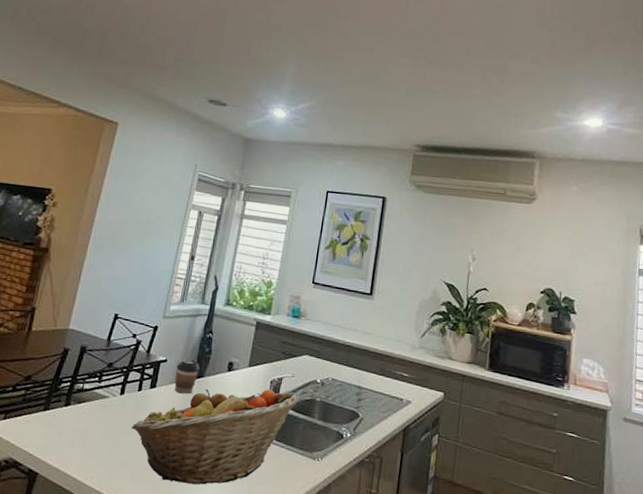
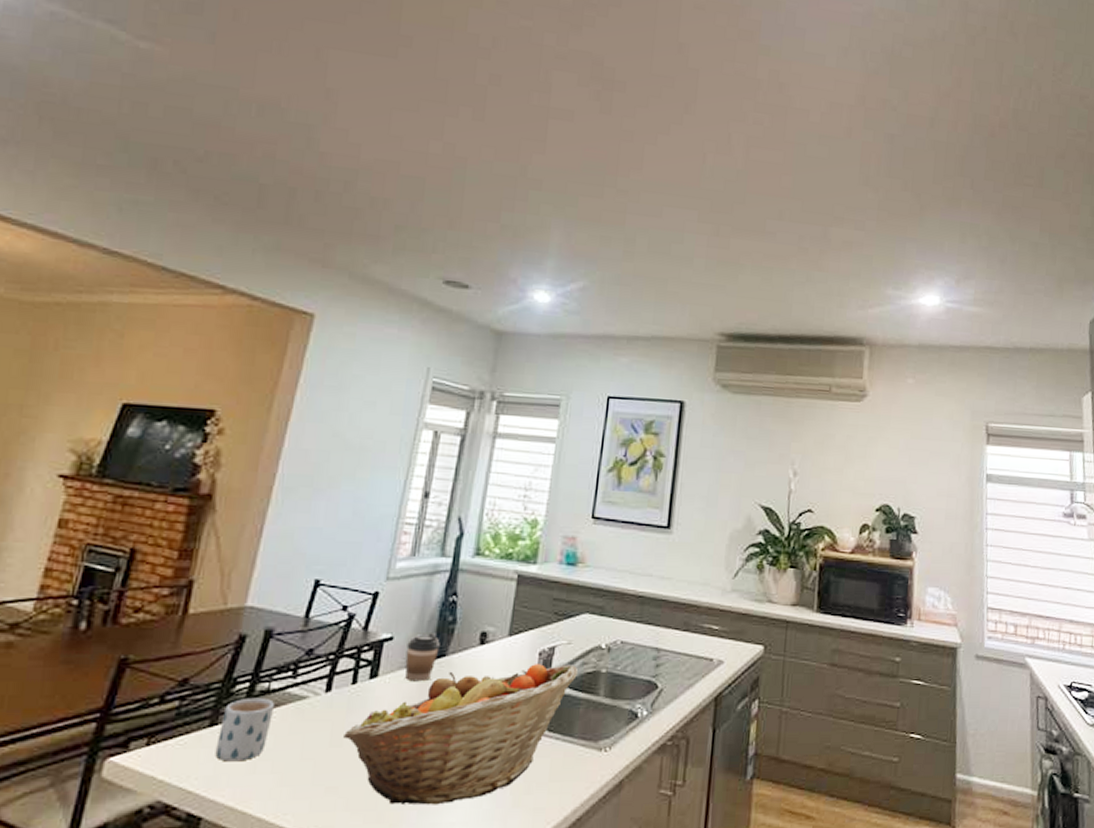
mug: none [47,393,87,437] -> present [215,697,276,762]

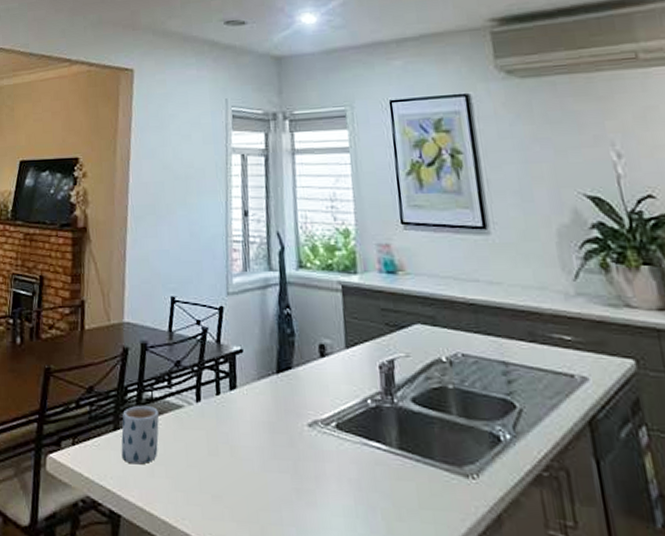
fruit basket: present [344,664,579,805] -> none [218,378,424,524]
coffee cup: present [404,631,440,682] -> none [255,344,285,394]

